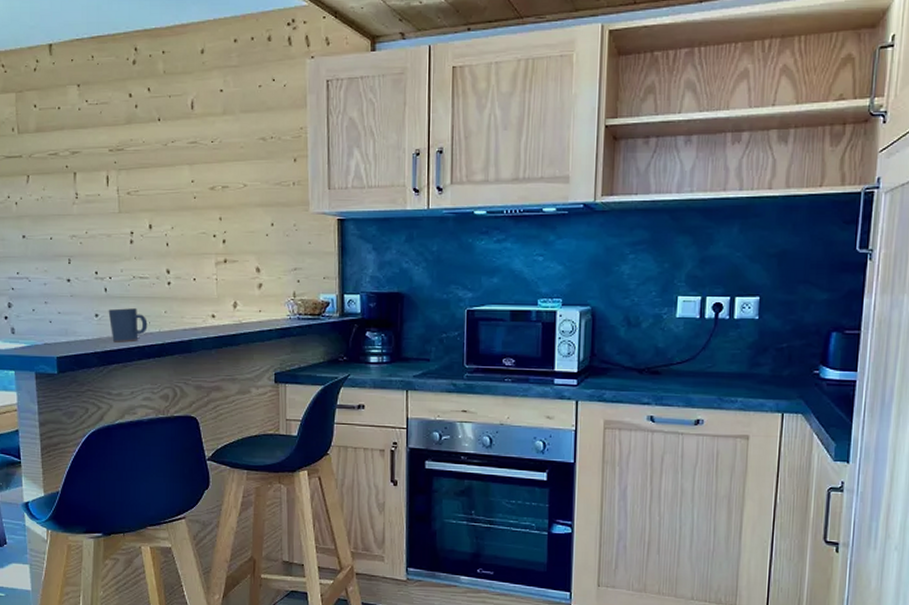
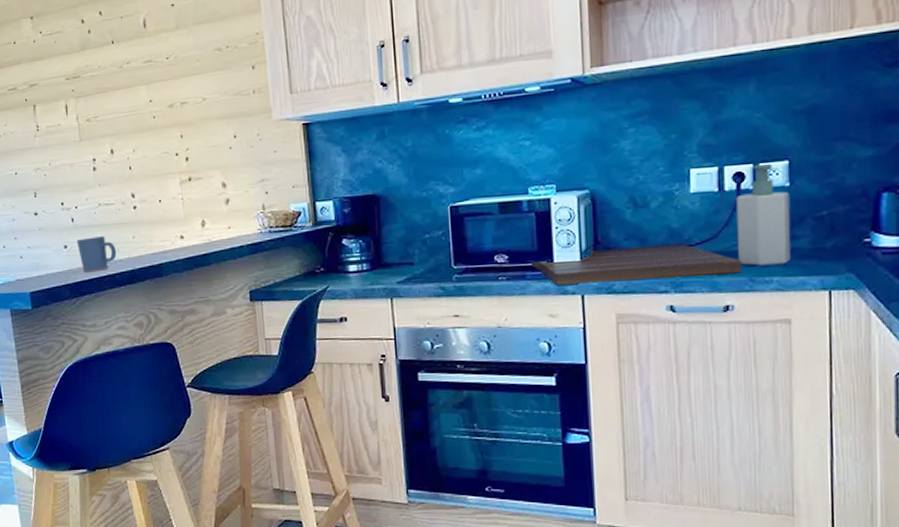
cutting board: none [534,360,714,392] -> present [531,244,743,286]
soap bottle: none [710,297,758,388] -> present [736,163,791,266]

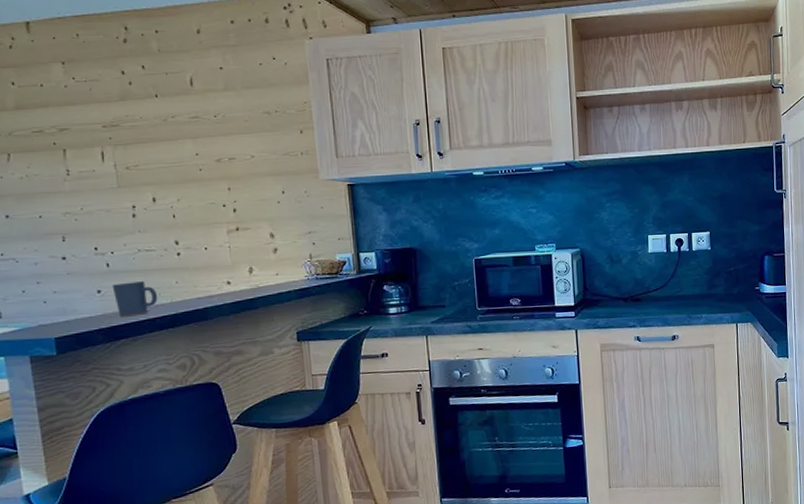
cutting board: present [531,244,743,286] -> none [538,290,684,323]
soap bottle: present [736,163,791,266] -> none [678,233,713,307]

